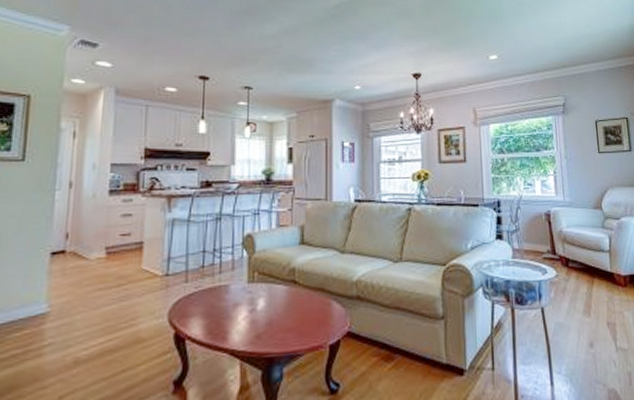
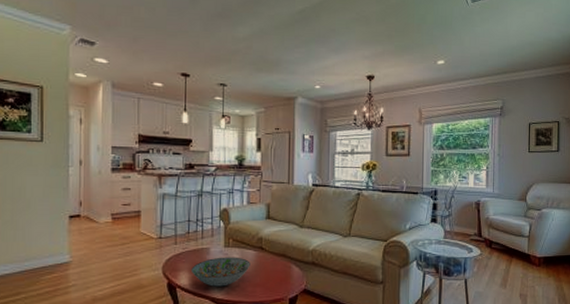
decorative bowl: none [206,294,280,336] -> present [191,257,250,287]

